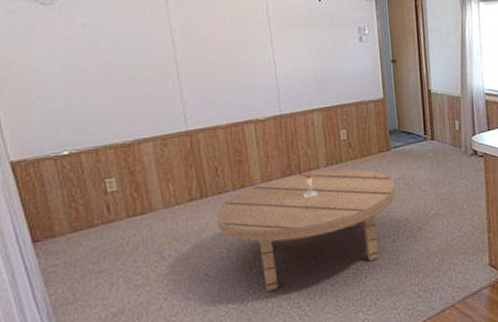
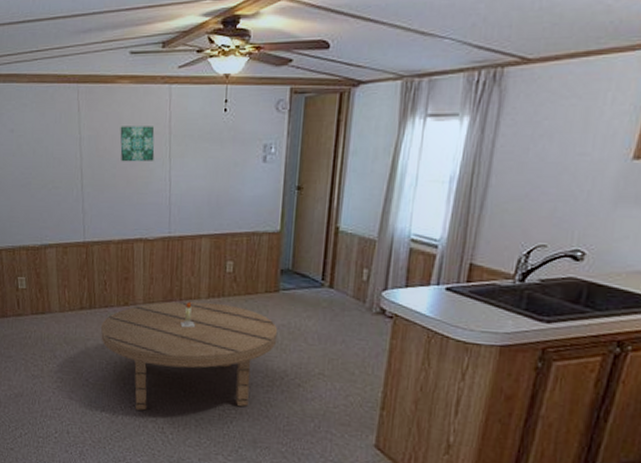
wall art: none [215,15,256,50] -> present [120,126,155,162]

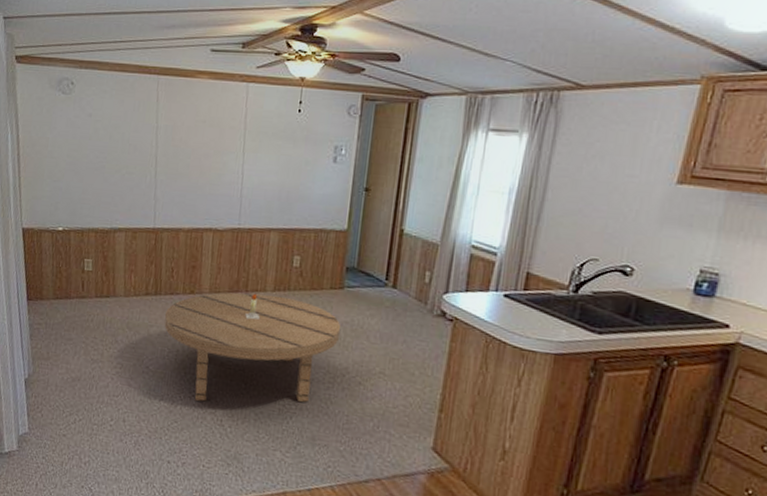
wall art: present [120,126,155,162] -> none [195,118,230,154]

